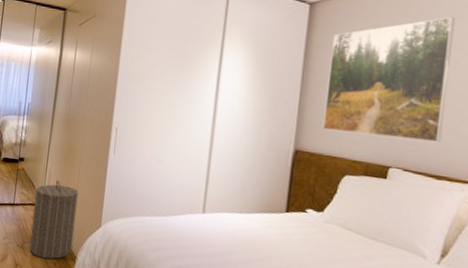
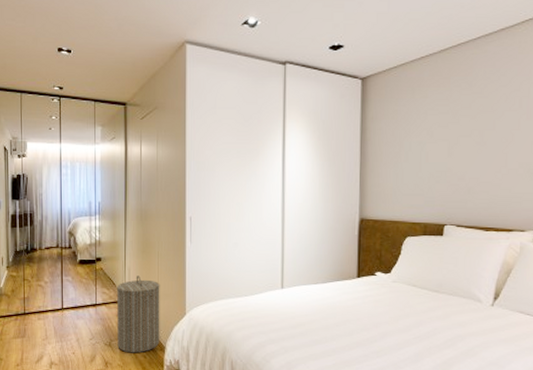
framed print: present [322,16,455,142] -> none [383,81,490,198]

